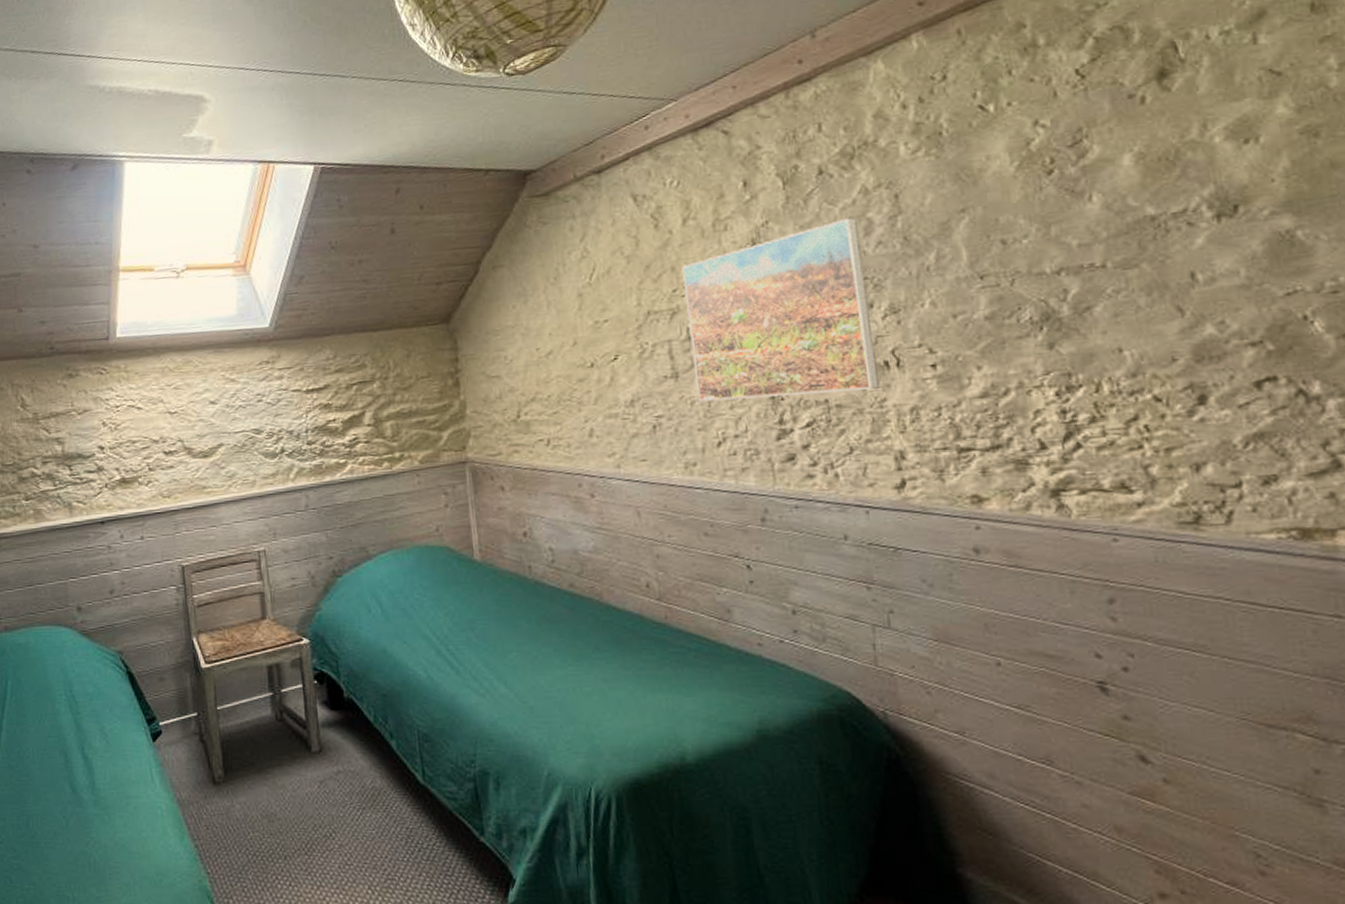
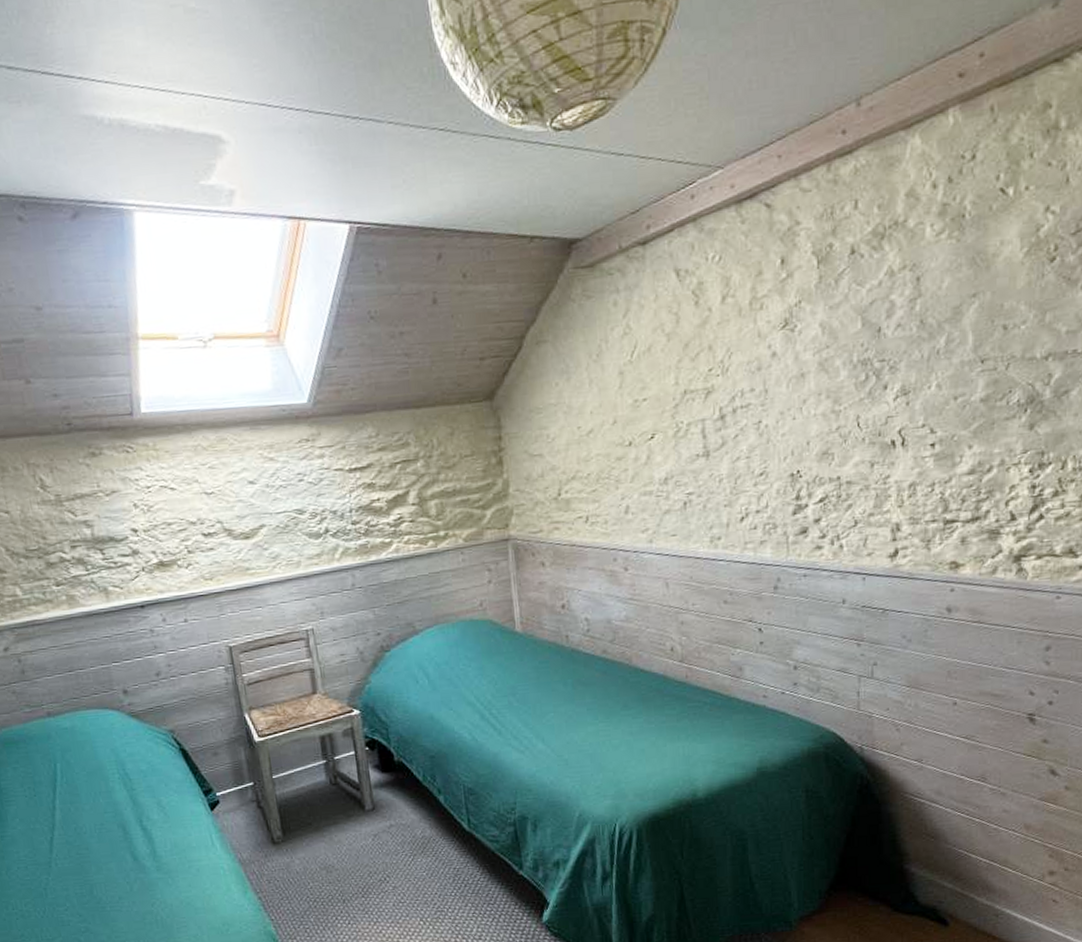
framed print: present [681,218,879,402] -> none [718,300,885,479]

